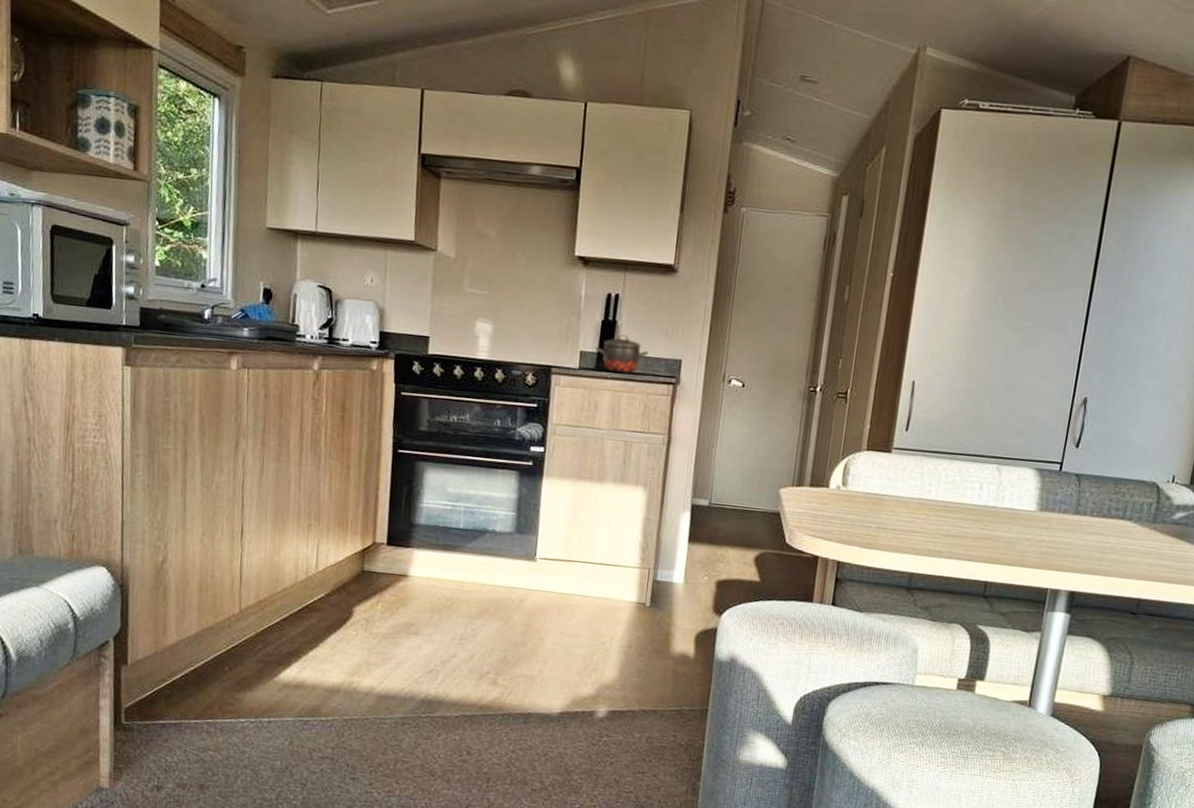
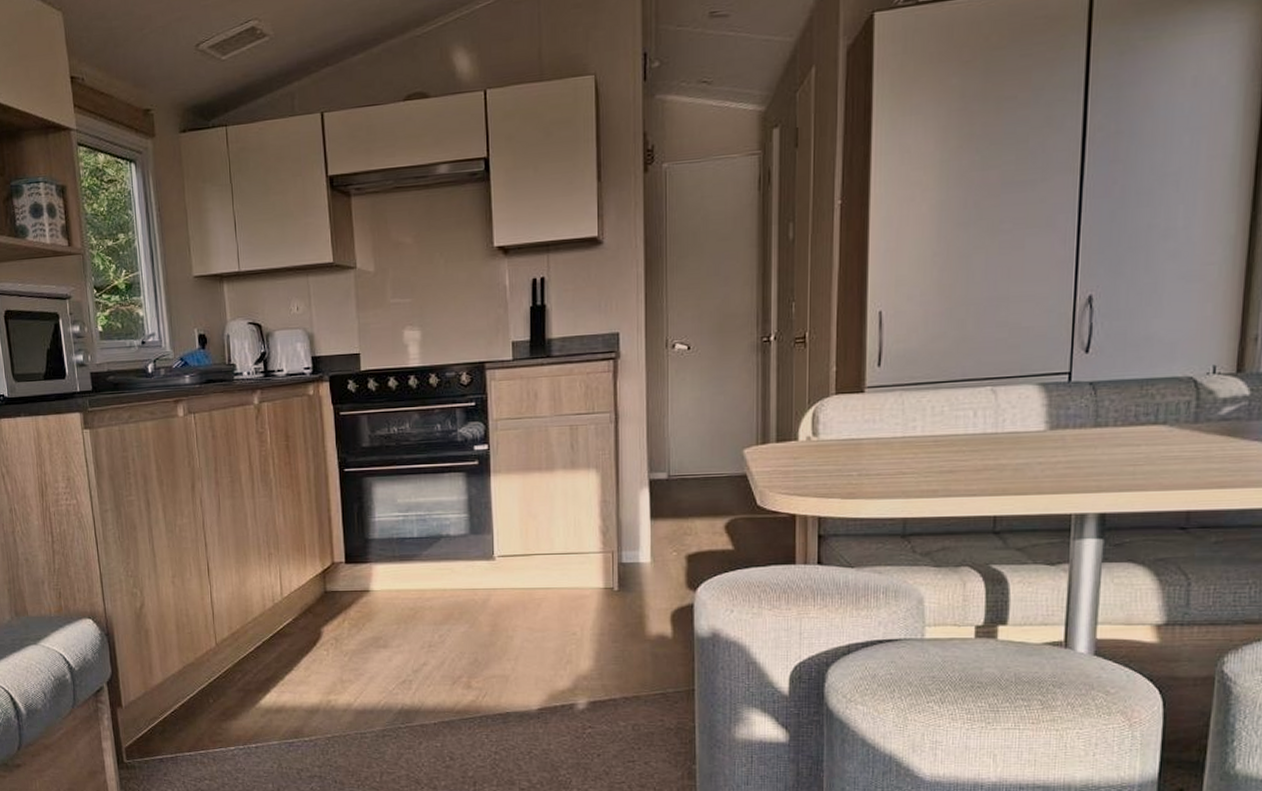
cooking pot: present [595,334,649,374] -> none [527,317,583,358]

